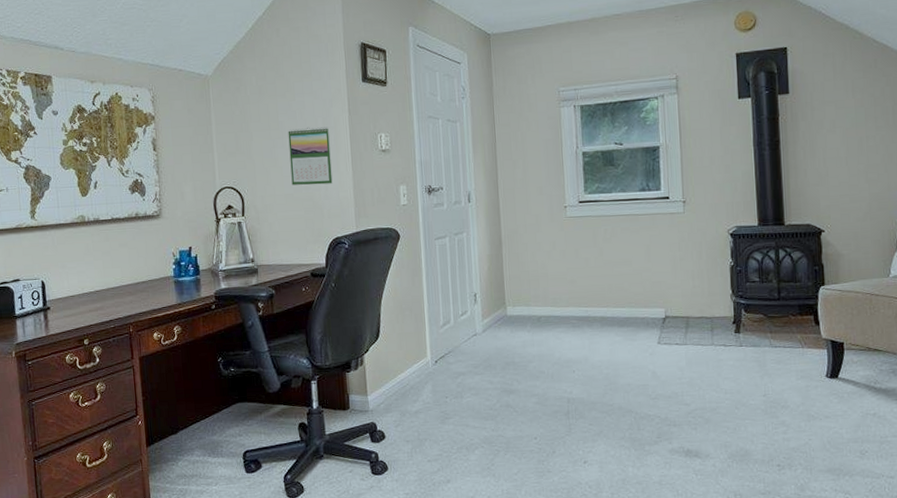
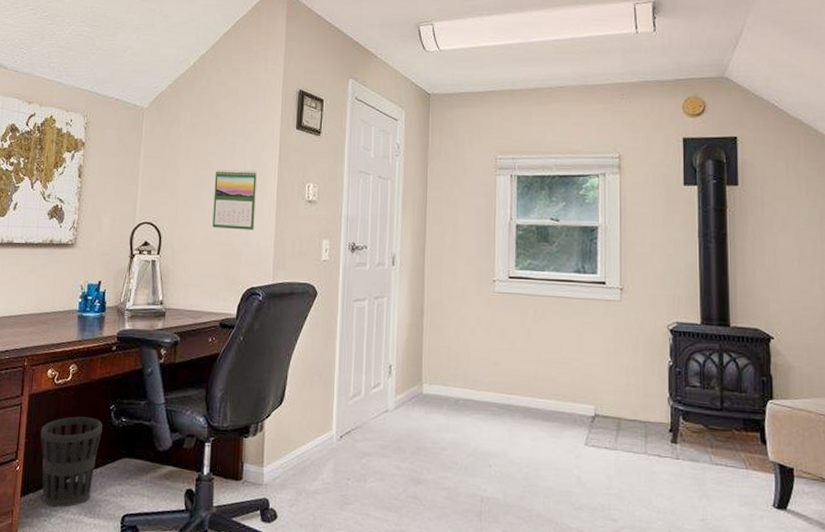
wastebasket: none [155,371,214,452] -> present [40,416,103,508]

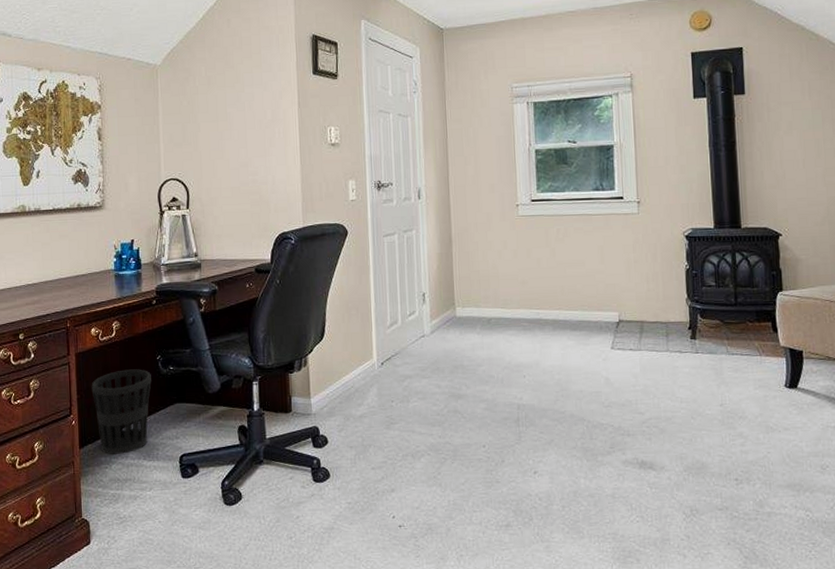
calendar: present [212,169,258,230] -> none [236,119,280,178]

